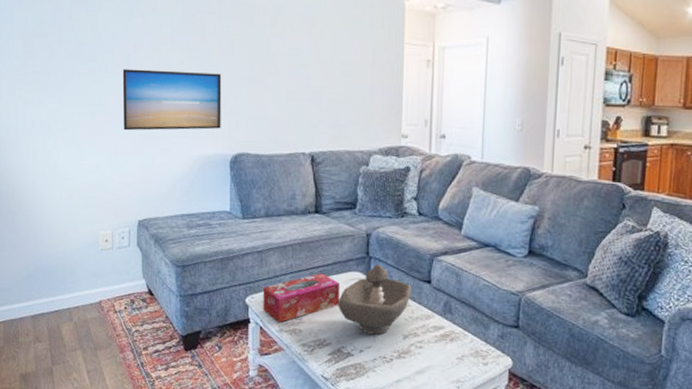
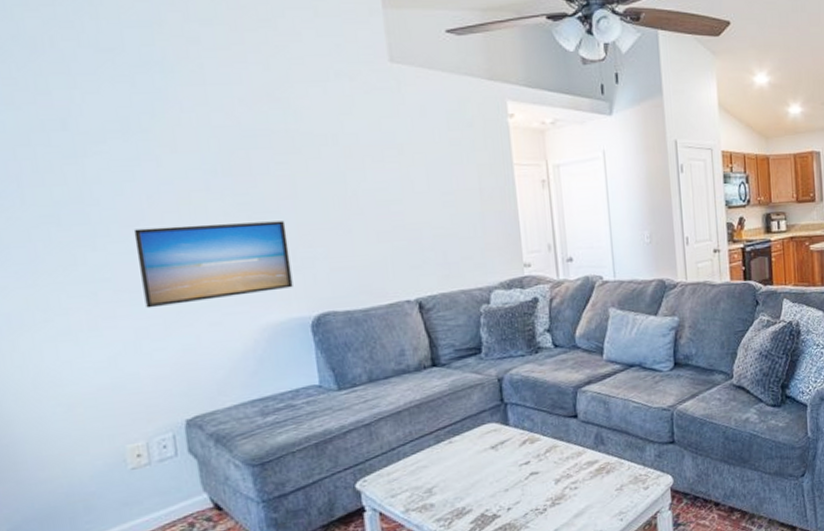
tissue box: present [263,273,340,323] -> none [377,433,476,503]
decorative bowl: present [337,264,412,335] -> none [473,409,558,489]

